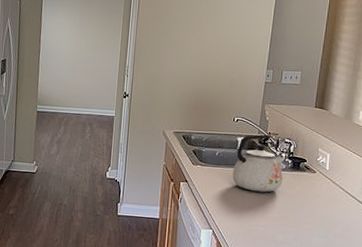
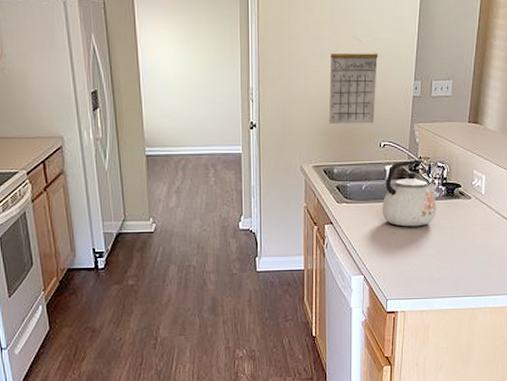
calendar: none [190,33,237,102] -> present [328,37,379,124]

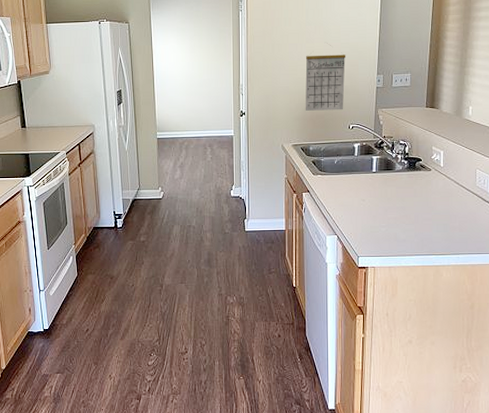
kettle: present [382,159,437,227] -> none [352,138,400,195]

